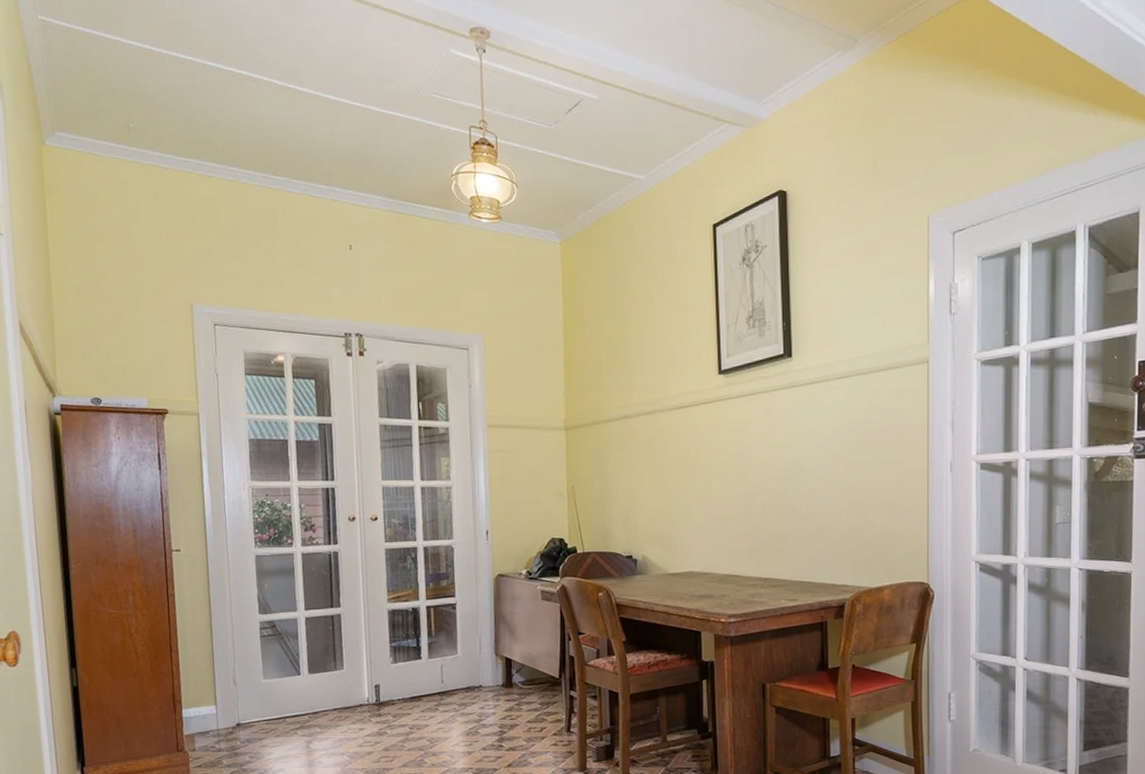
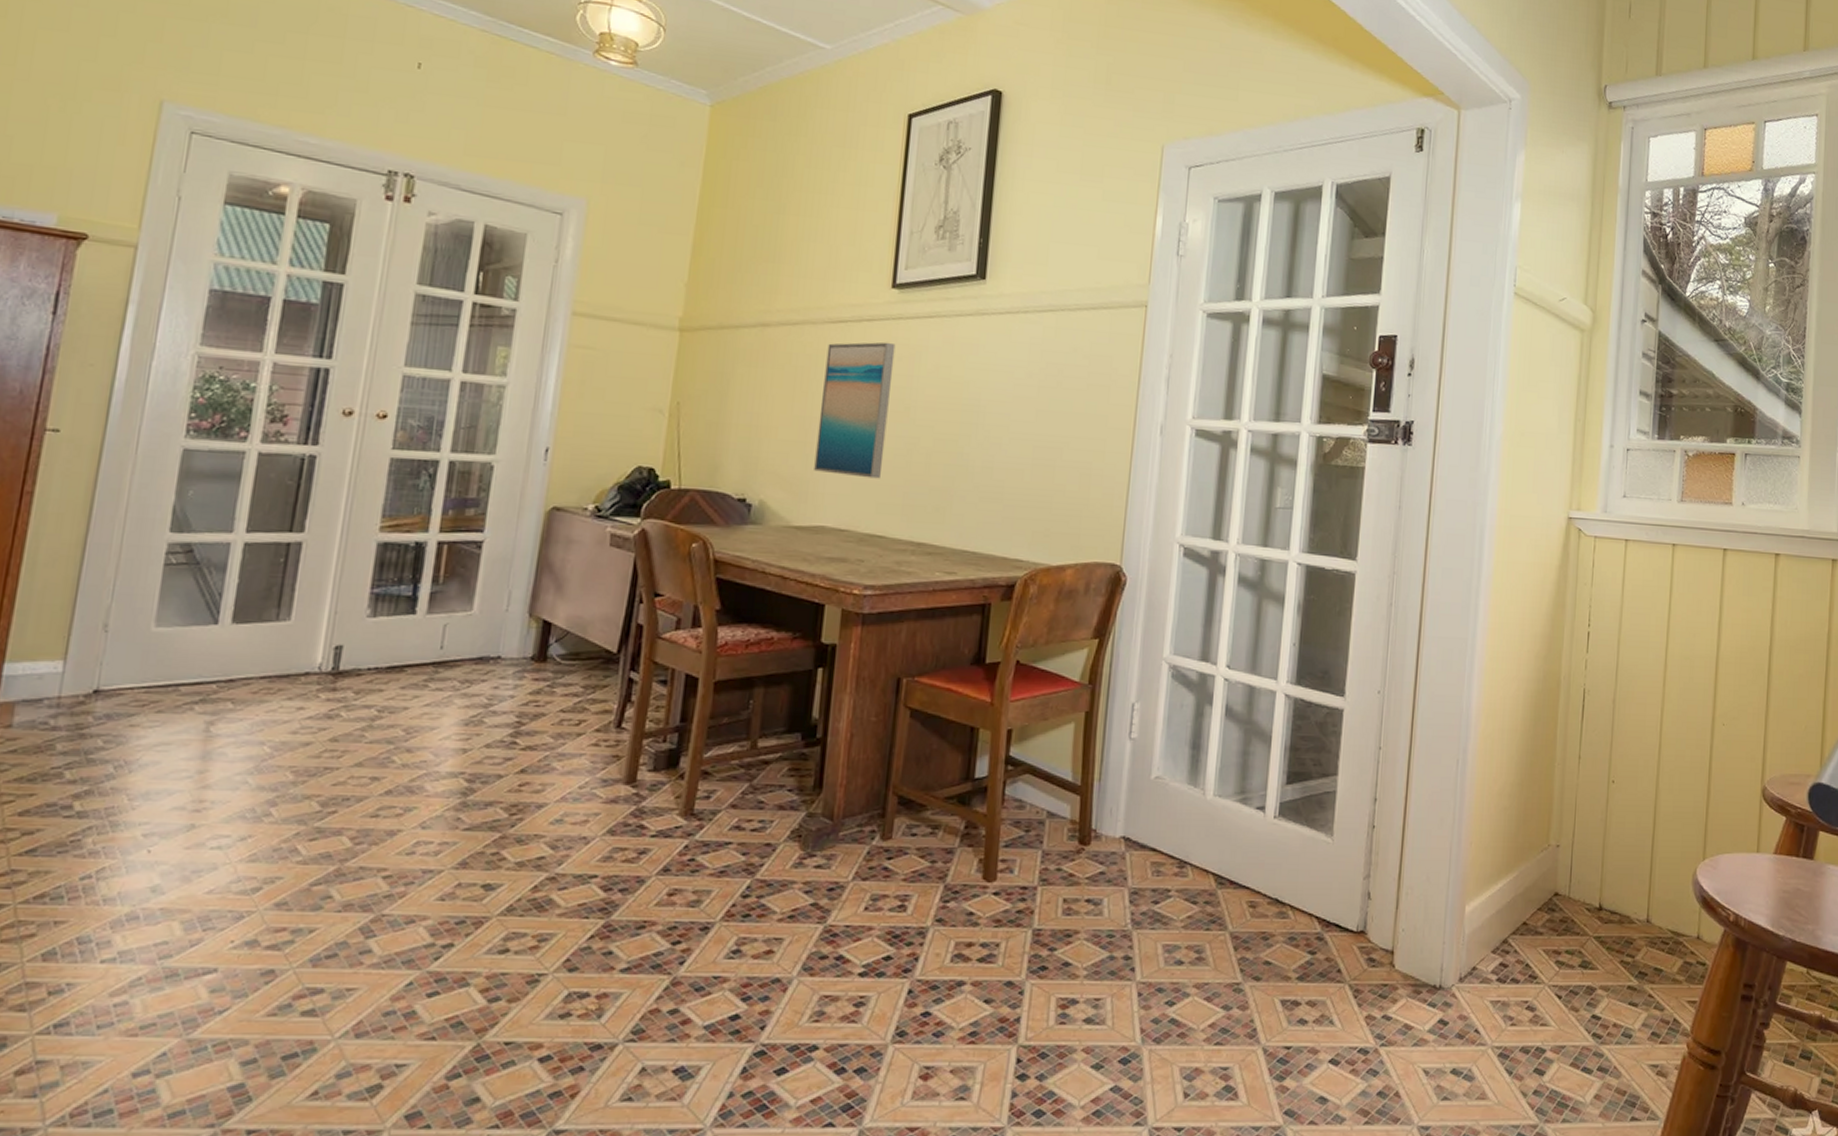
wall art: none [676,419,730,531] -> present [814,342,896,479]

